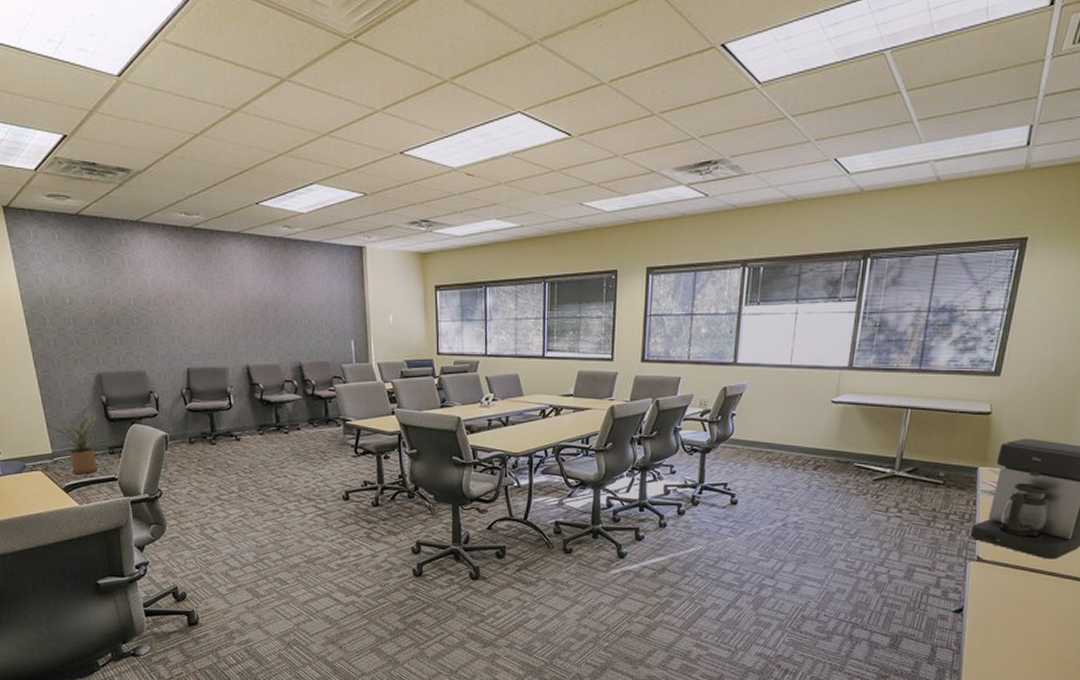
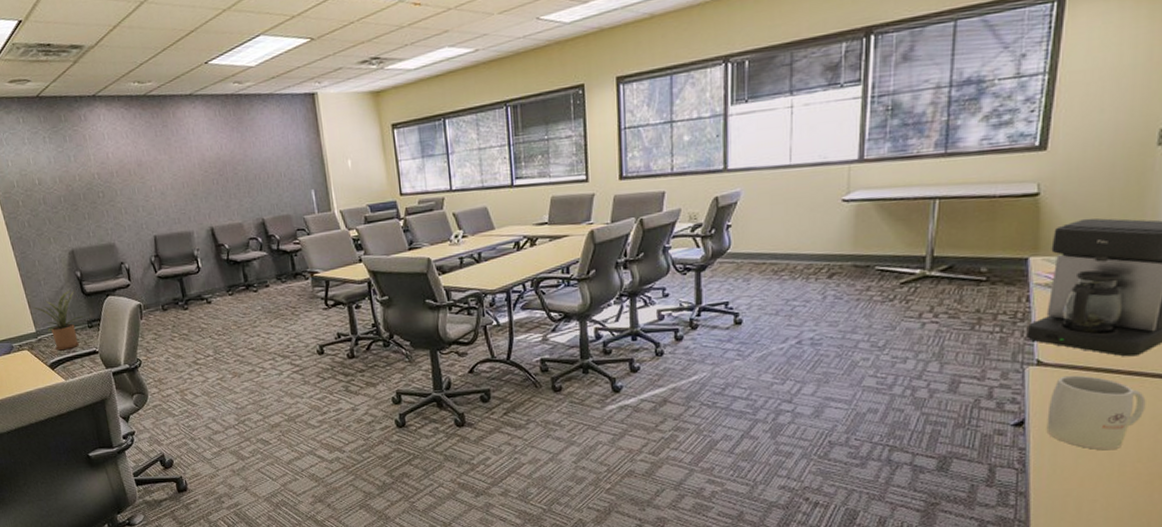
mug: none [979,572,1059,639] -> present [1046,375,1146,451]

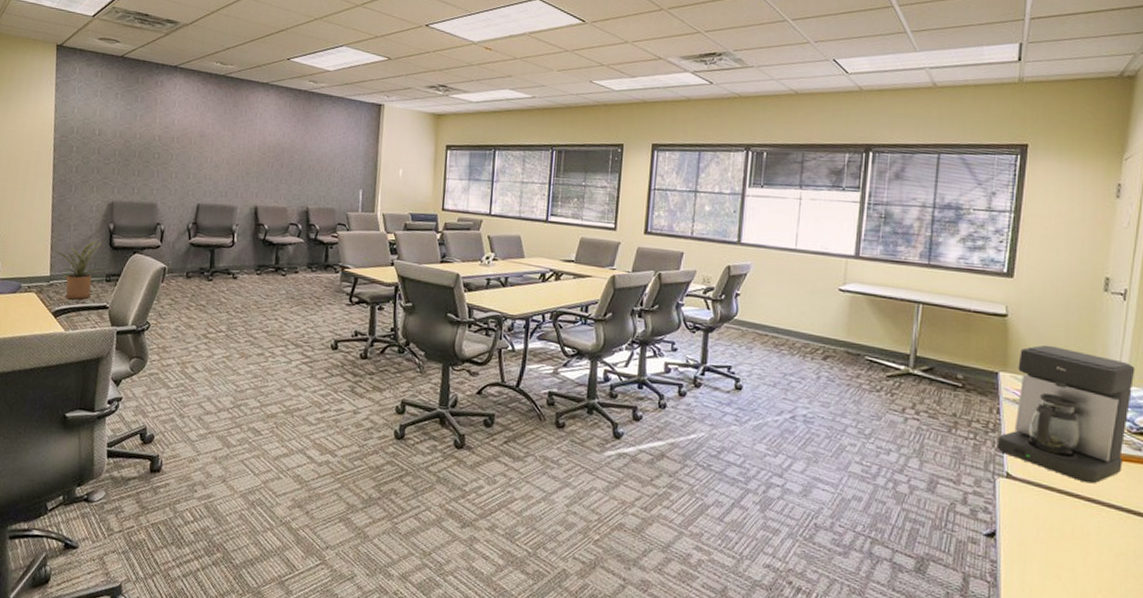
mug: present [1046,375,1146,451] -> none [1015,492,1104,577]

